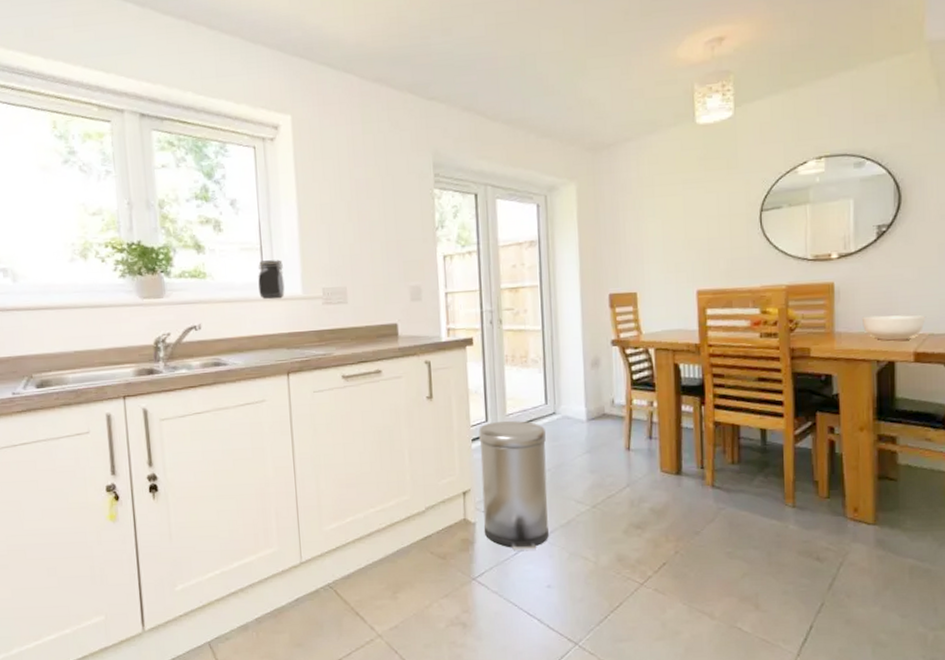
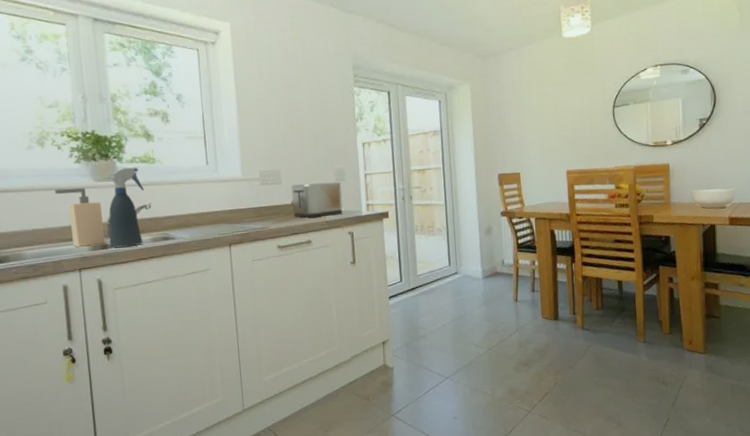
soap dispenser: none [98,305,152,373] -> present [55,187,106,248]
spray bottle: none [150,282,194,374] -> present [104,167,145,248]
jar: present [258,260,285,300] -> none [202,147,226,182]
toaster: none [358,301,419,344] -> present [291,181,343,218]
pedal bin: present [479,420,549,551] -> none [394,280,454,389]

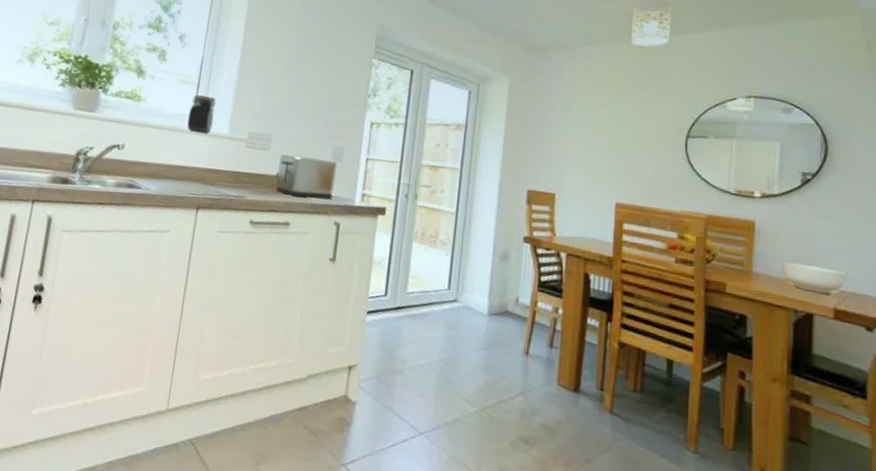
soap dispenser: present [55,187,106,248] -> none [31,109,74,179]
spray bottle: present [104,167,145,248] -> none [70,100,122,188]
jar: none [202,147,226,182] -> present [187,95,216,135]

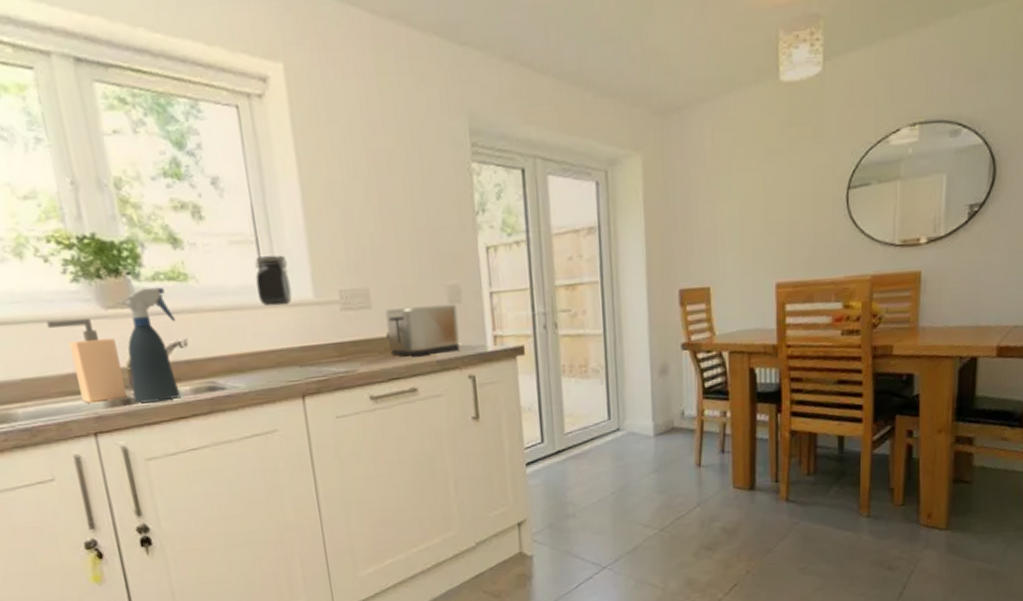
soap dispenser: none [31,109,74,179] -> present [46,318,128,404]
spray bottle: none [70,100,122,188] -> present [116,287,181,404]
bowl: present [781,261,848,294] -> none [947,305,1012,335]

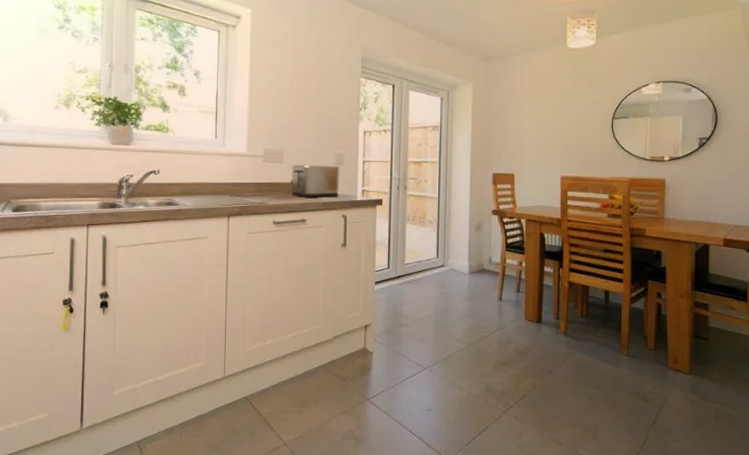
soap dispenser: present [46,318,128,404] -> none [74,148,115,205]
spray bottle: present [116,287,181,404] -> none [118,134,156,209]
jar: present [255,255,292,307] -> none [211,122,233,155]

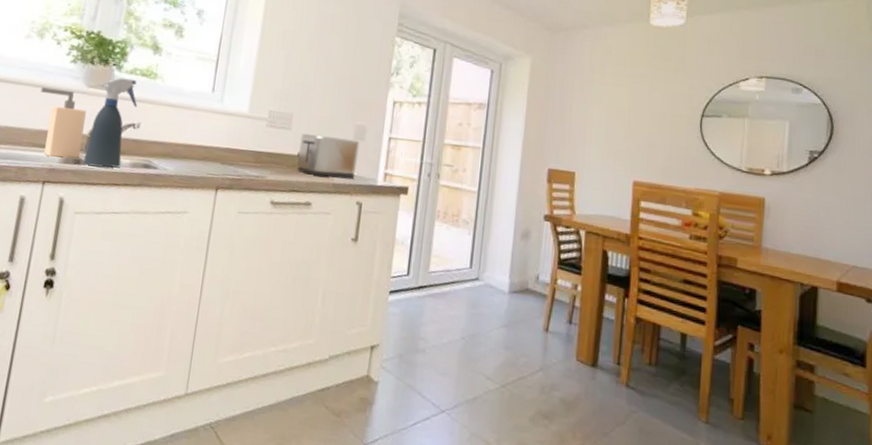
soap dispenser: none [74,148,115,205] -> present [41,87,87,159]
spray bottle: none [118,134,156,209] -> present [83,78,138,168]

